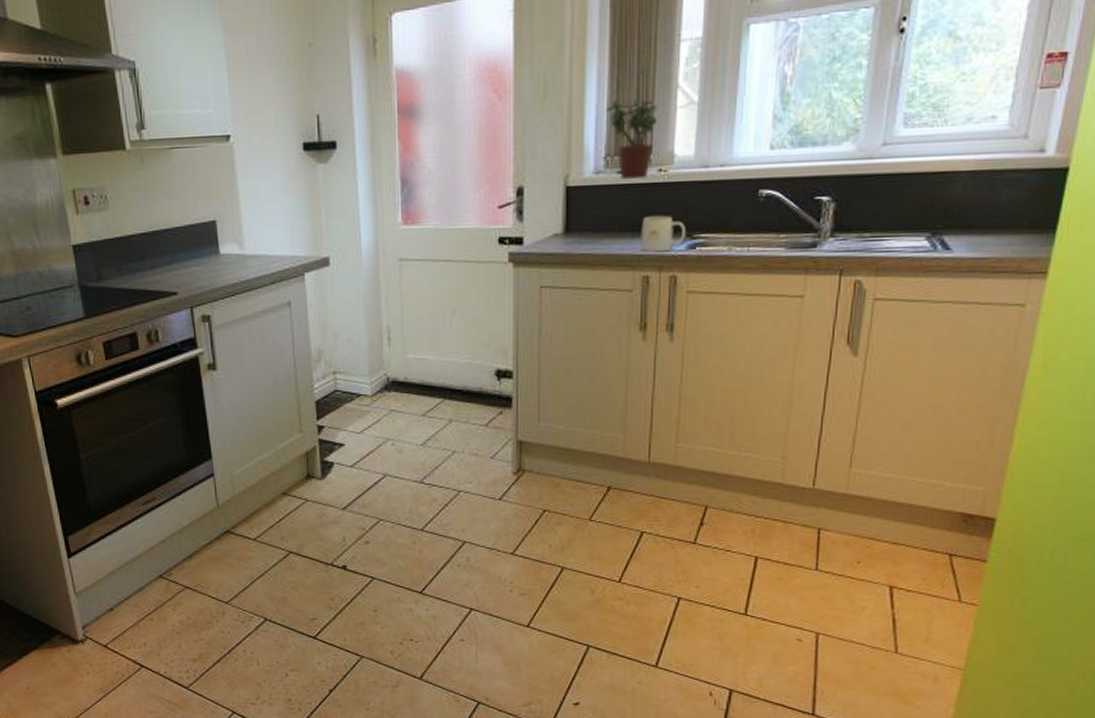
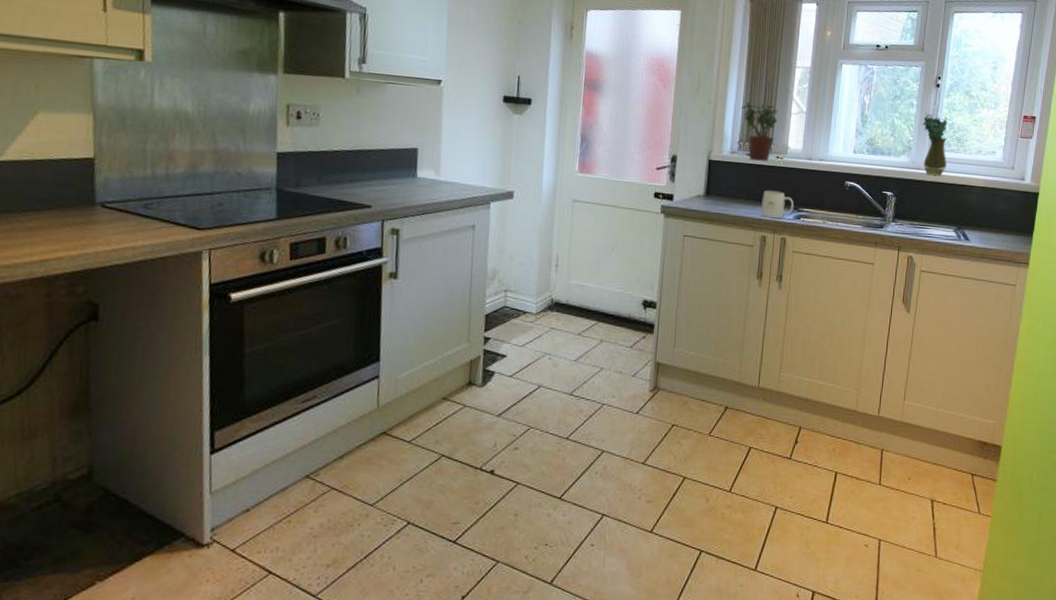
vase: none [876,74,918,166] -> present [922,113,948,177]

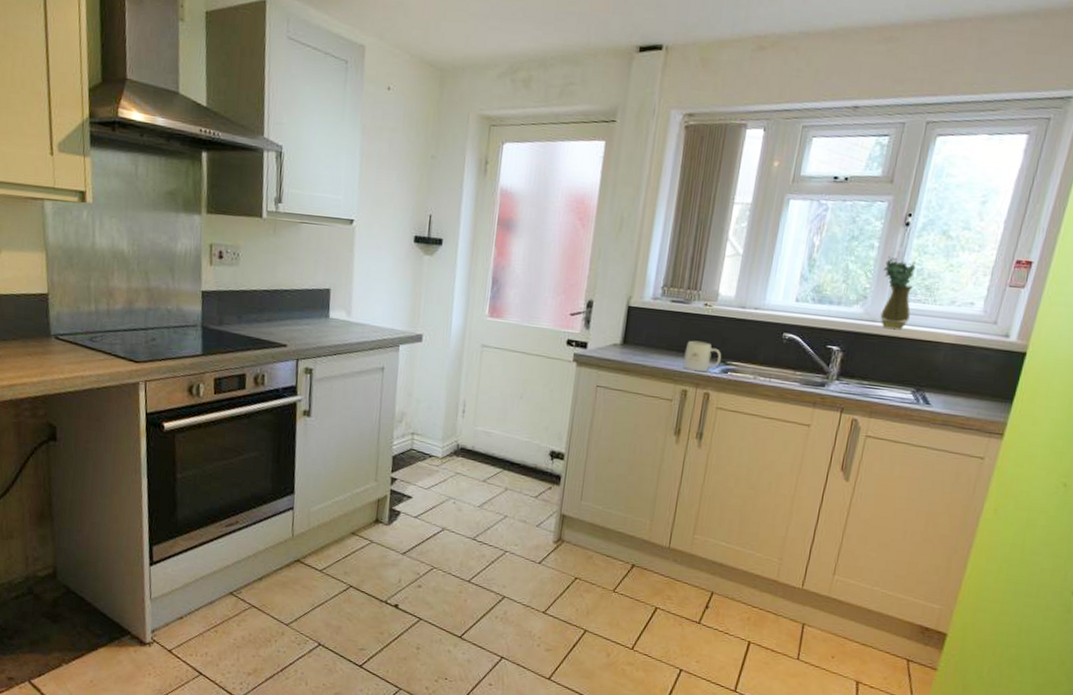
potted plant: present [741,100,779,162] -> none [667,241,711,309]

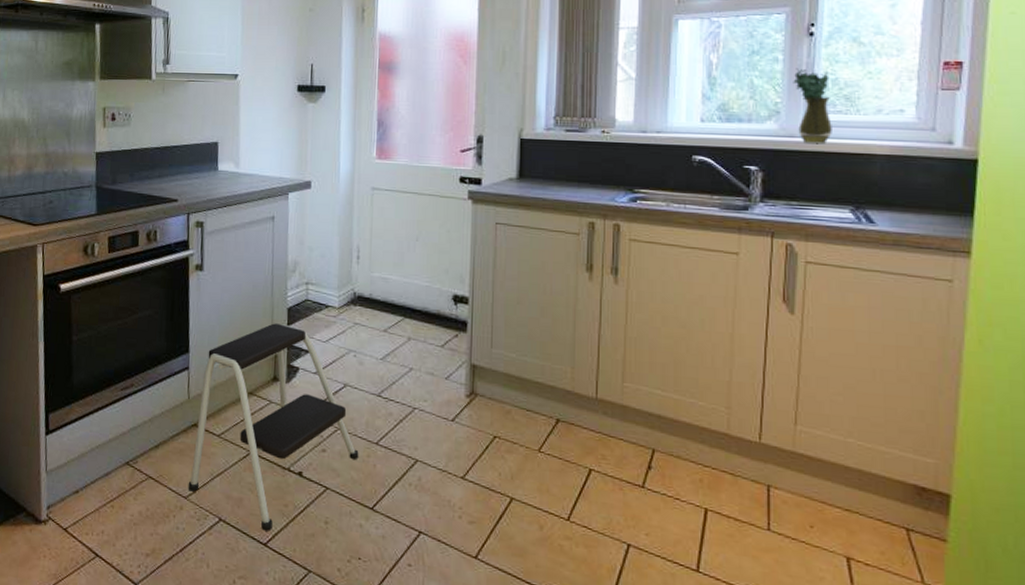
step stool: none [289,469,452,655] -> present [188,323,359,531]
mug: present [683,340,722,373] -> none [586,169,628,203]

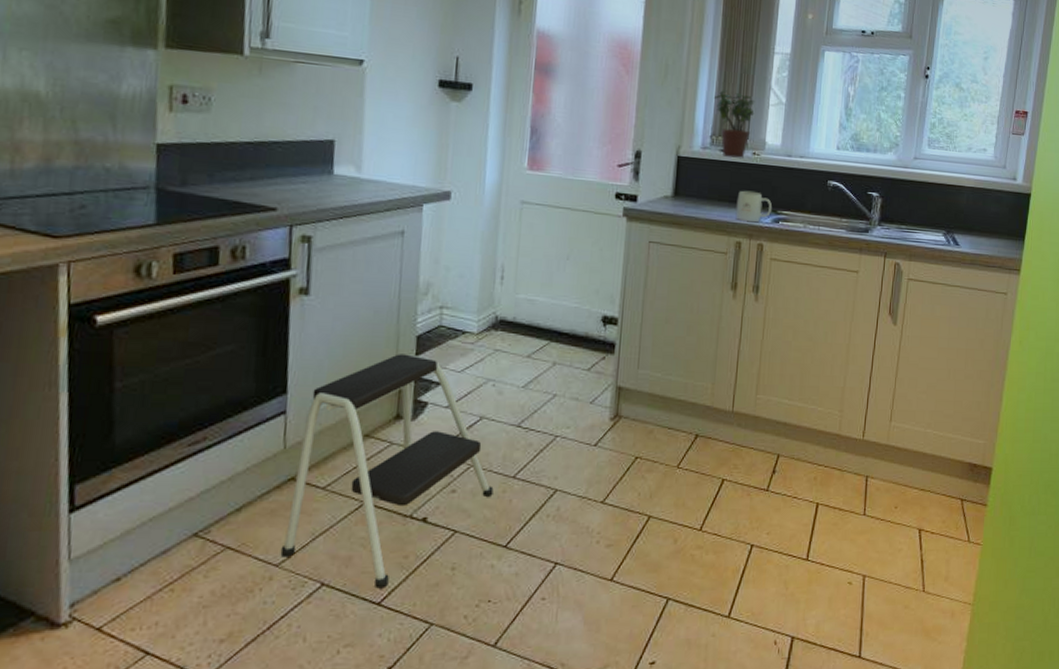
potted plant: none [555,69,601,137] -> present [713,89,755,158]
mug: none [586,169,628,203] -> present [735,190,773,223]
vase: present [793,68,832,145] -> none [910,106,937,176]

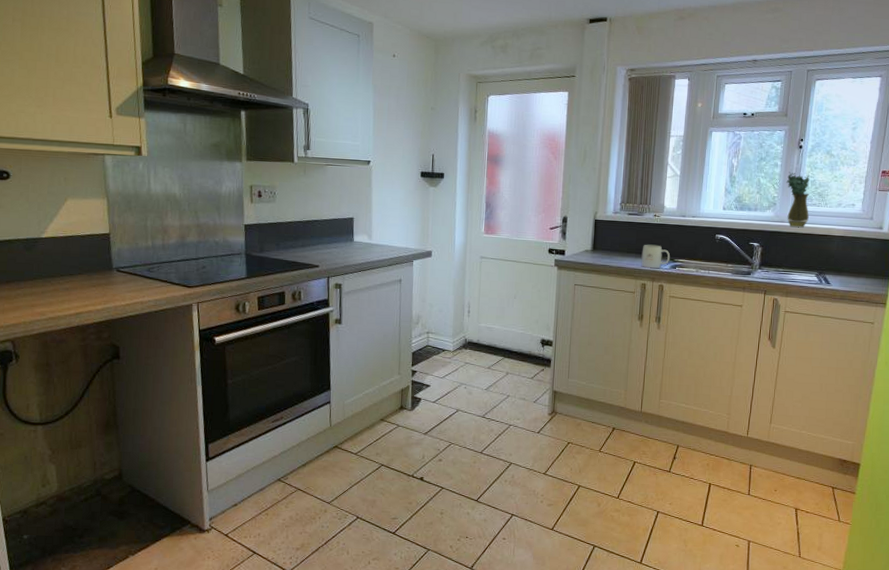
step stool: present [280,354,494,589] -> none [330,364,467,523]
potted plant: present [713,89,755,158] -> none [622,167,655,220]
vase: none [910,106,937,176] -> present [786,172,810,228]

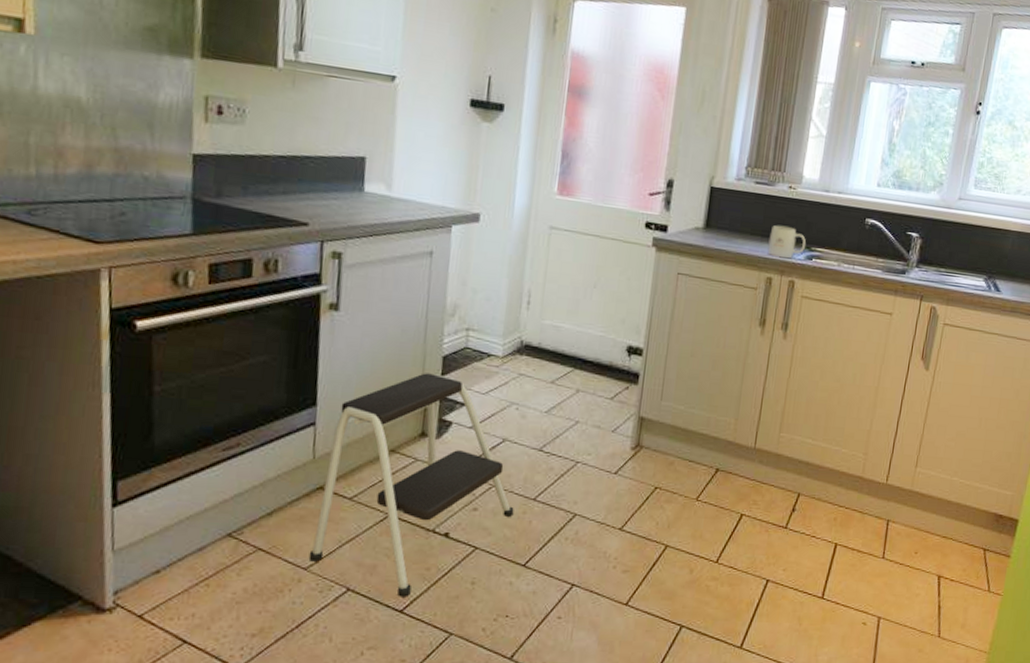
step stool: none [330,364,467,523] -> present [308,373,514,597]
vase: present [786,172,810,228] -> none [955,143,986,218]

